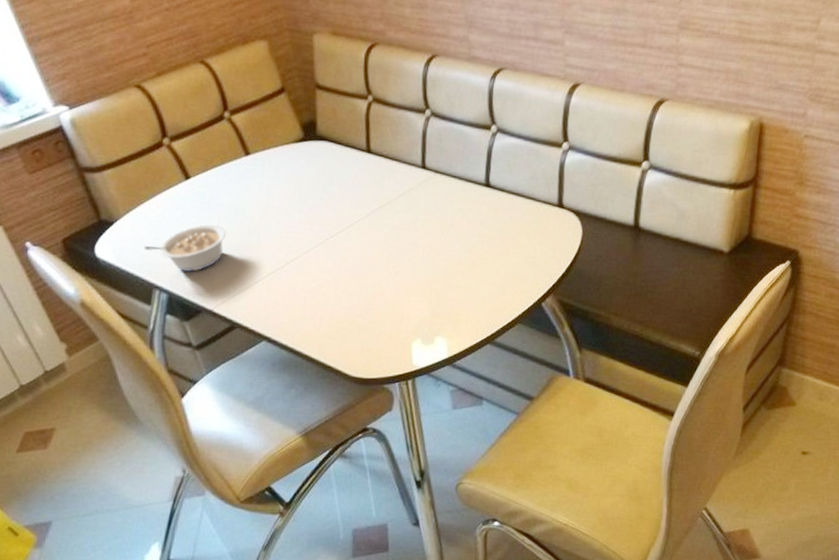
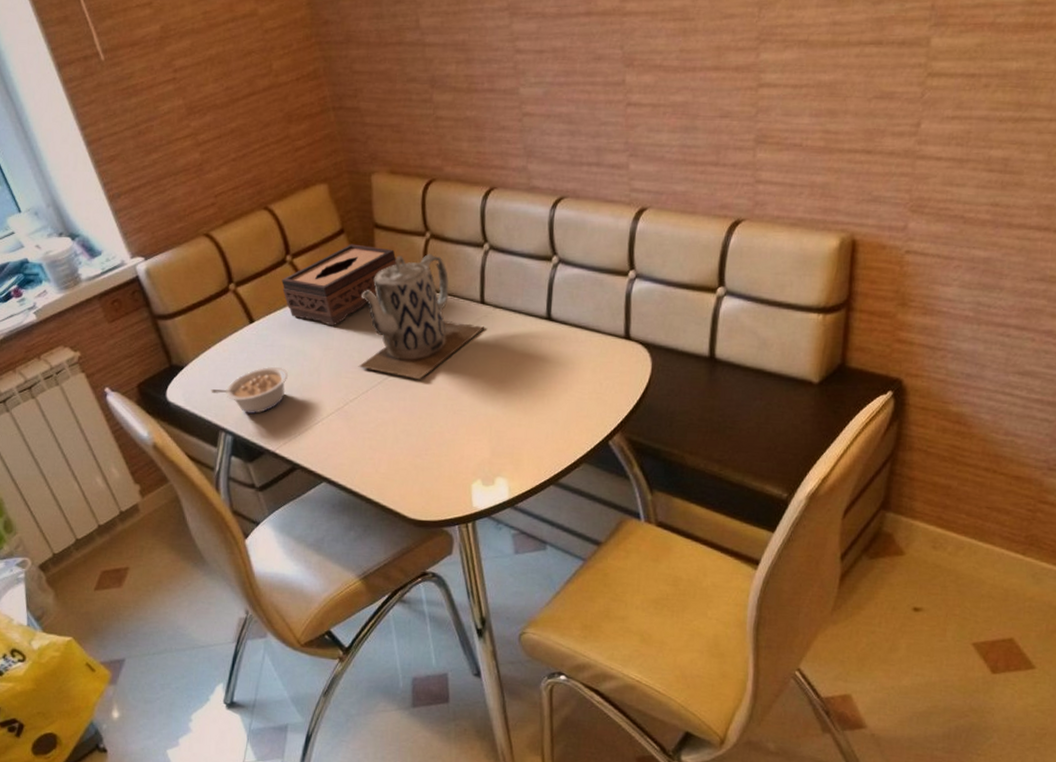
tissue box: none [219,103,339,186] -> present [282,244,397,326]
teapot: none [299,116,426,242] -> present [358,253,485,380]

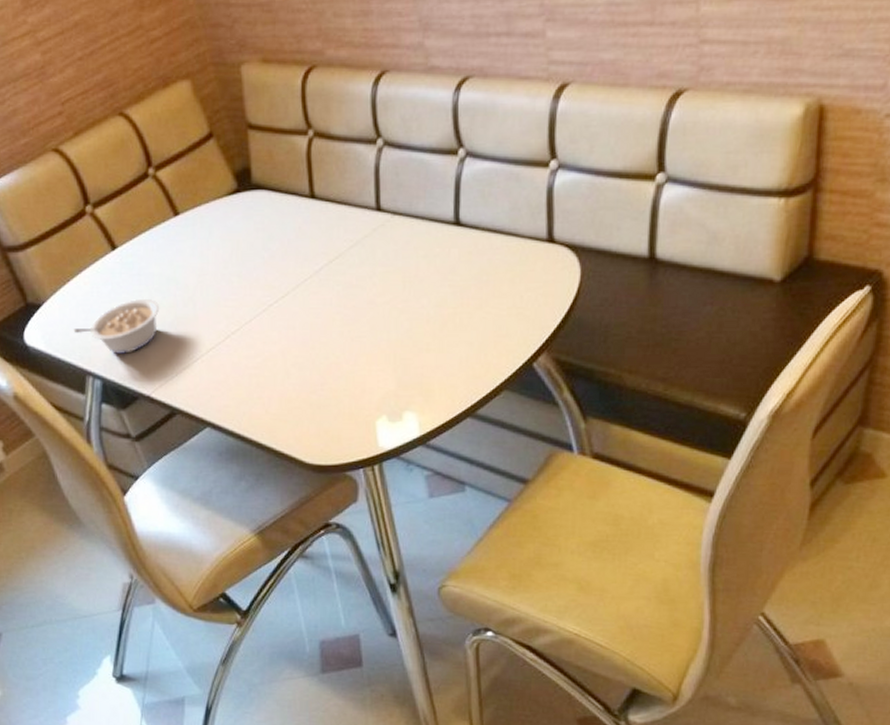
tissue box: present [282,244,397,326] -> none [145,149,276,248]
teapot: present [358,253,485,380] -> none [238,155,383,305]

